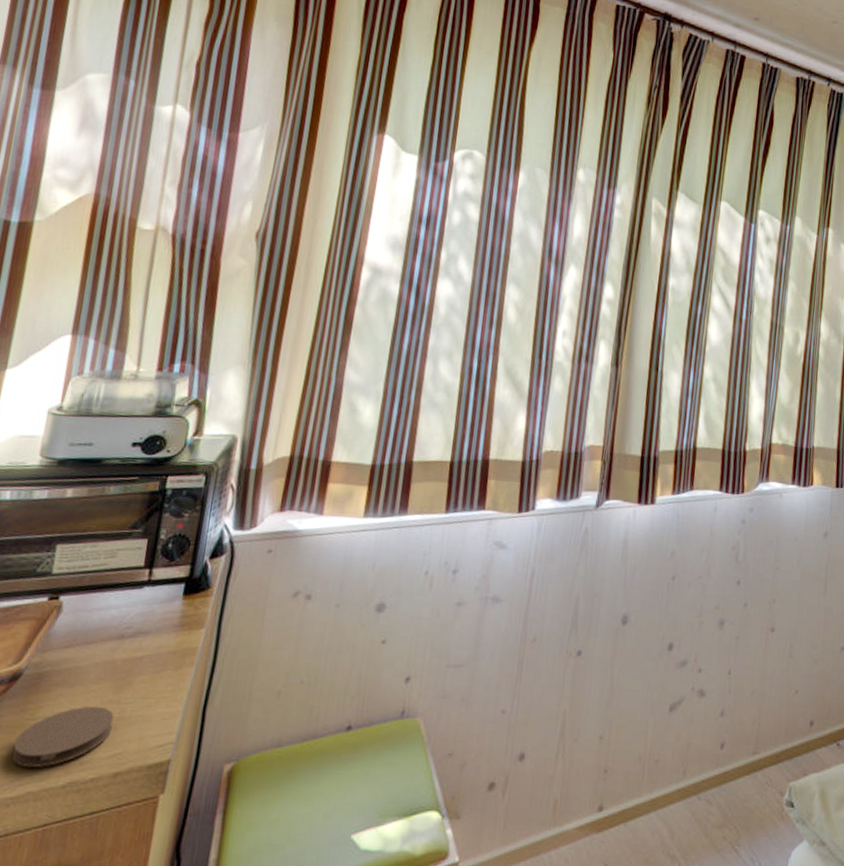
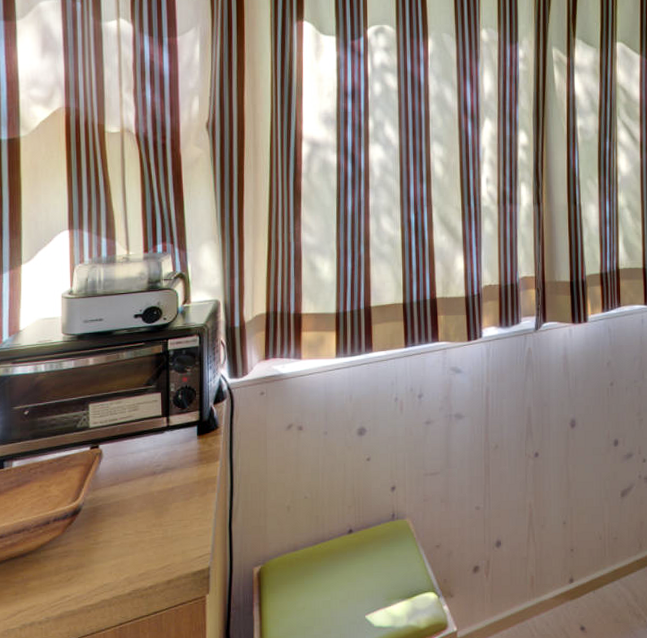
coaster: present [11,706,115,768] -> none [84,529,160,582]

